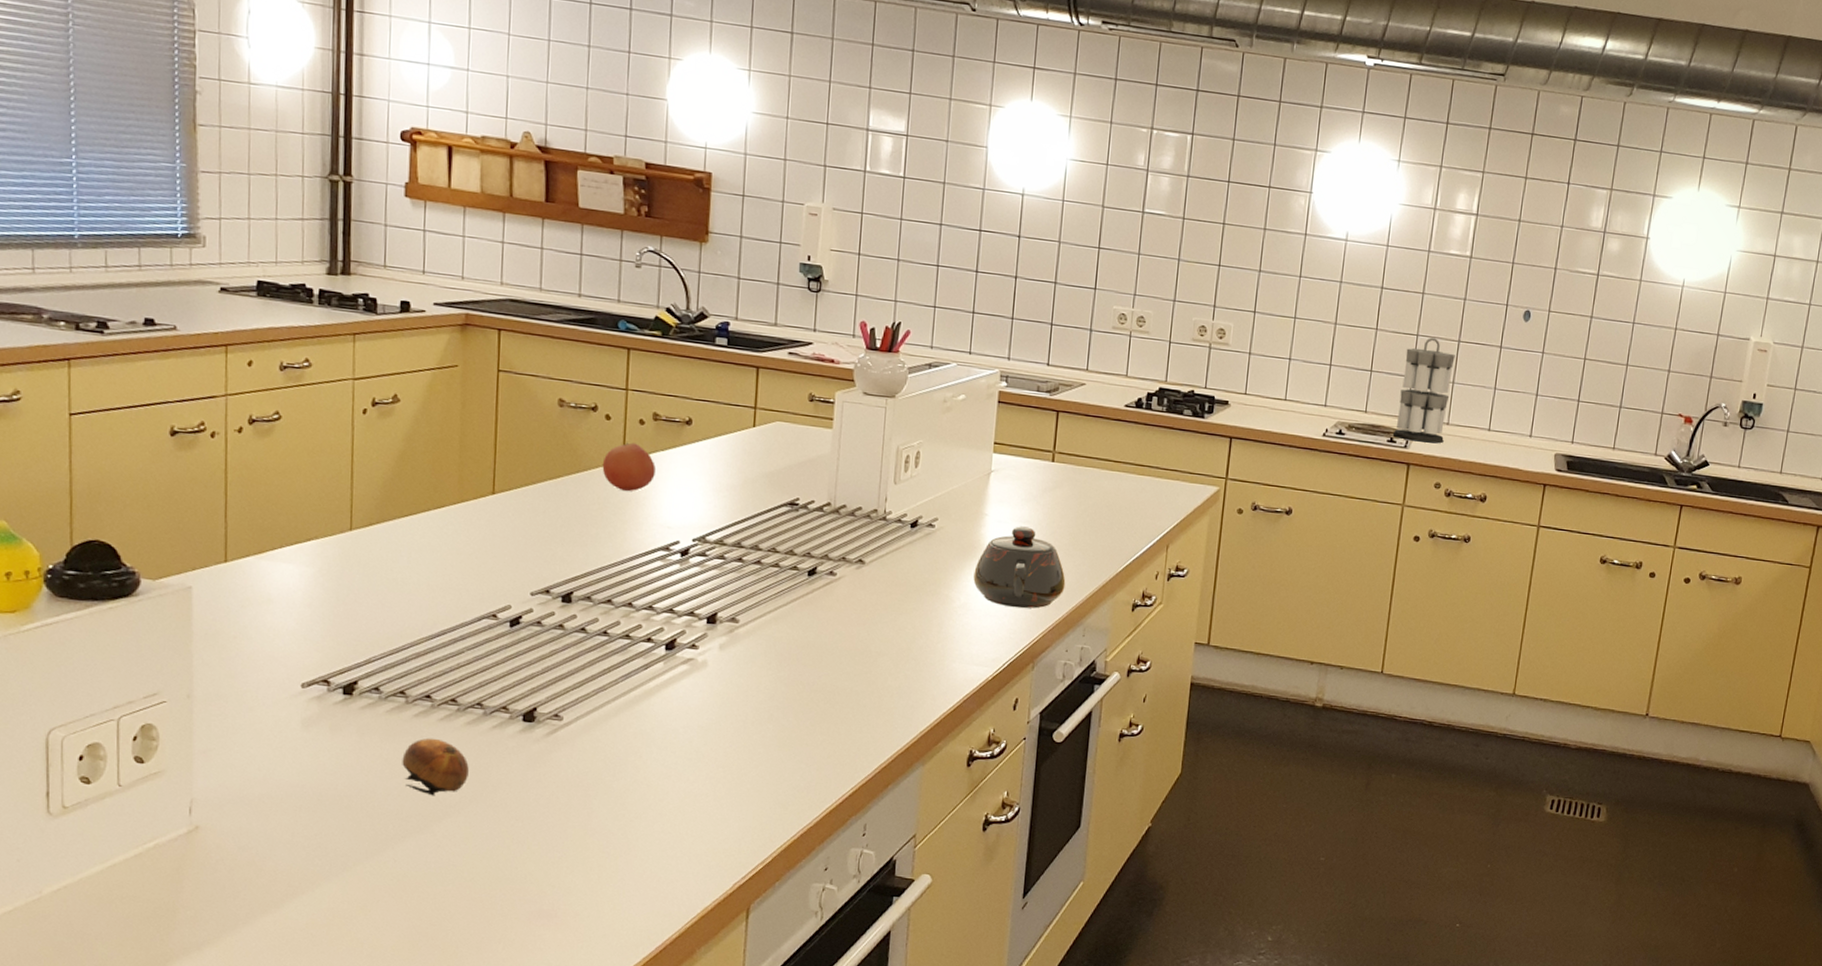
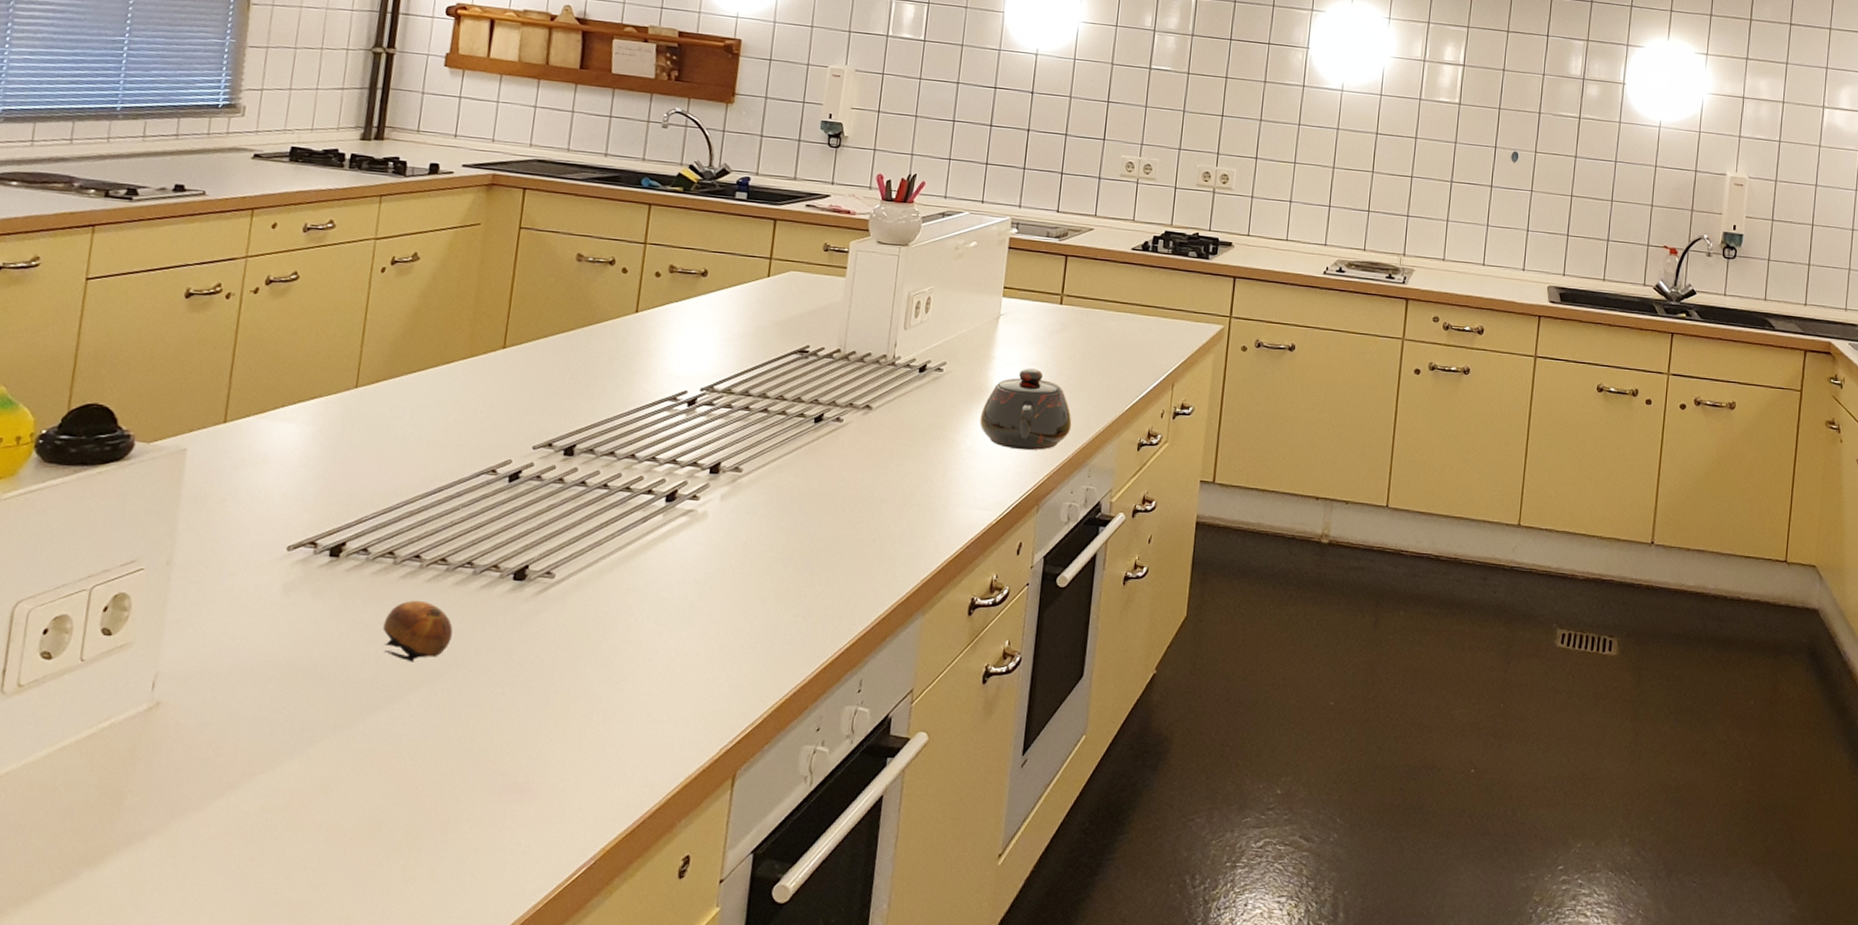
fruit: present [602,442,656,492] -> none [615,294,669,343]
spice rack: present [1392,337,1455,444] -> none [1391,179,1448,279]

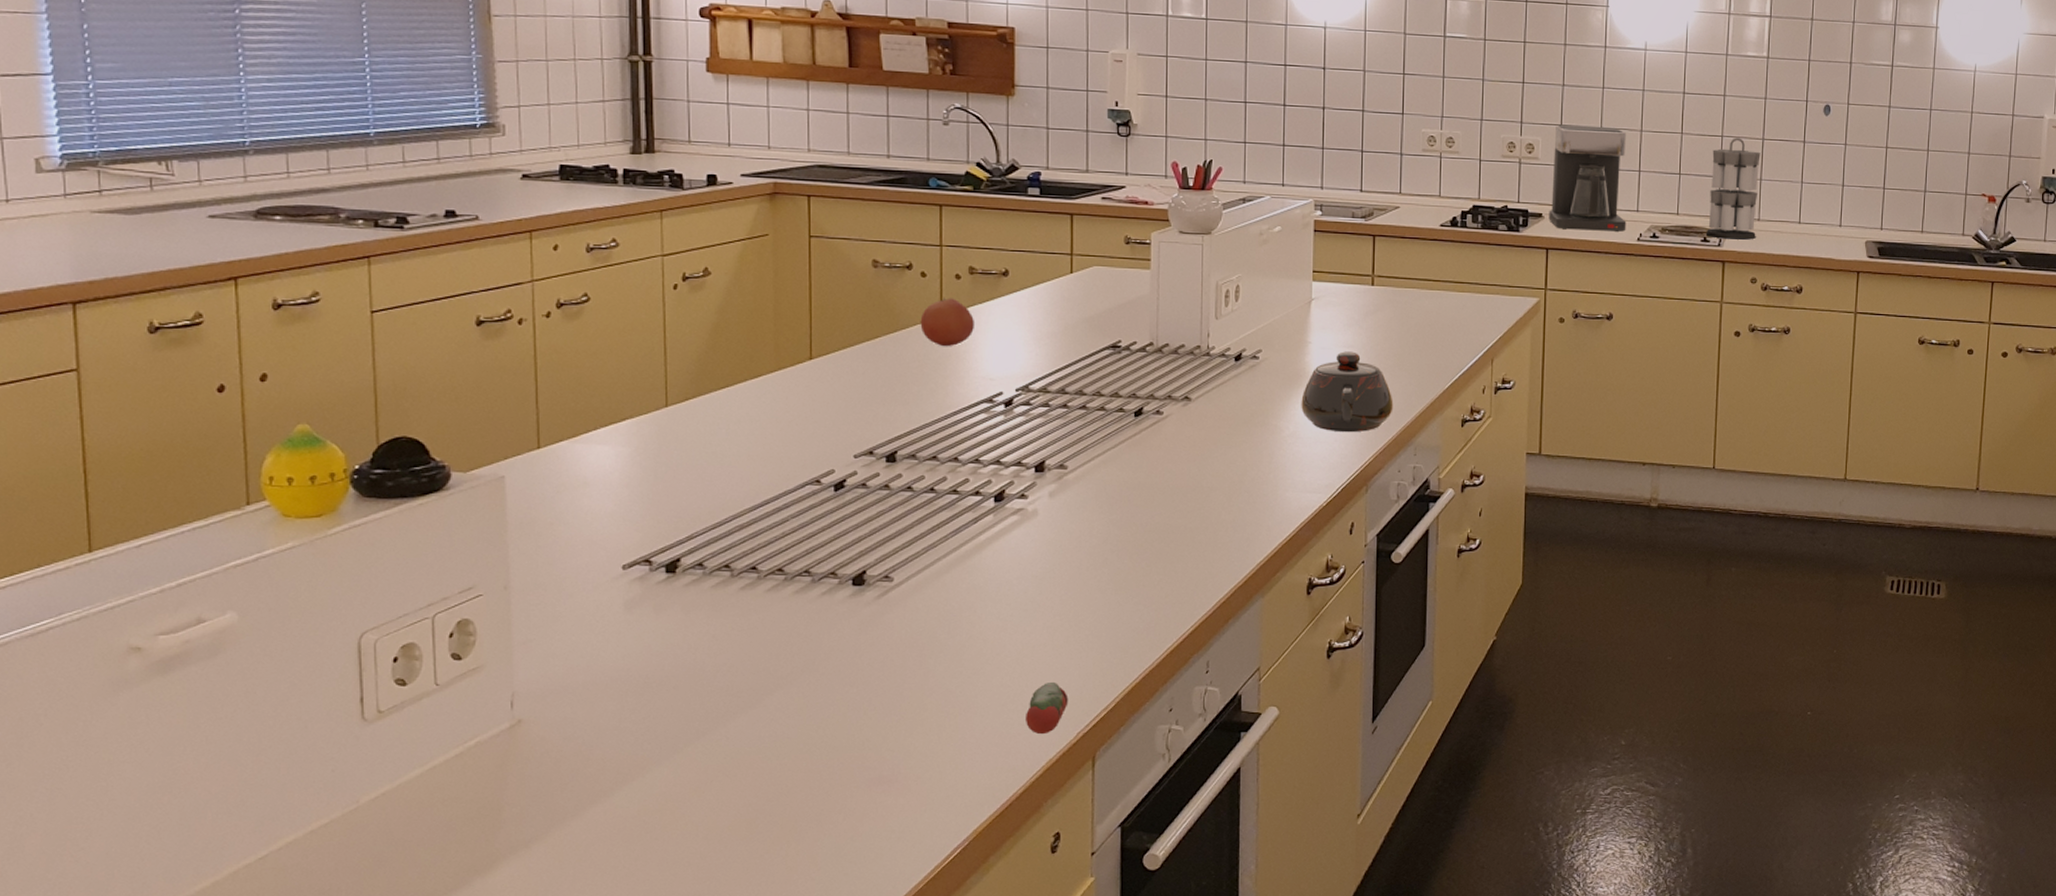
onion: present [383,600,453,662] -> none [730,610,799,669]
fruit: none [615,294,669,343] -> present [920,298,974,347]
hot dog: none [669,693,716,749] -> present [1026,683,1069,735]
coffee maker: none [1238,157,1319,265] -> present [1549,124,1626,233]
spice rack: none [1391,179,1448,279] -> present [1705,137,1761,240]

